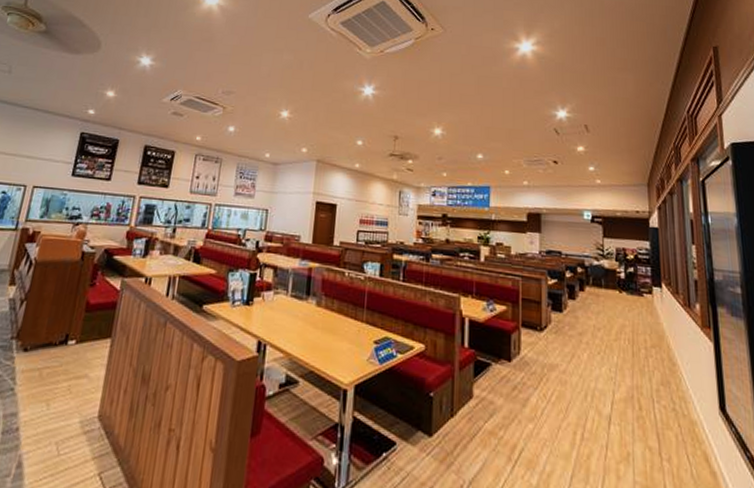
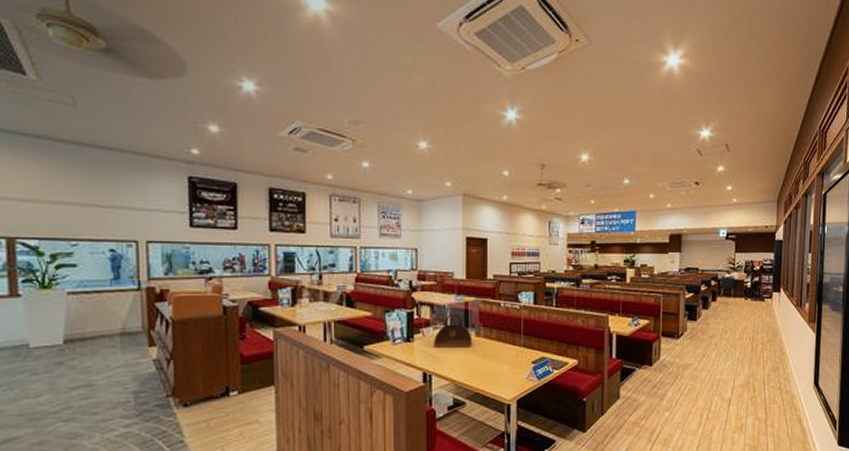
handbag: none [272,278,313,318] -> present [434,313,473,348]

